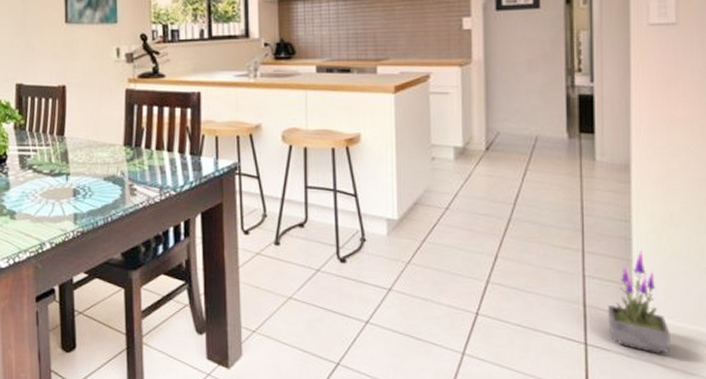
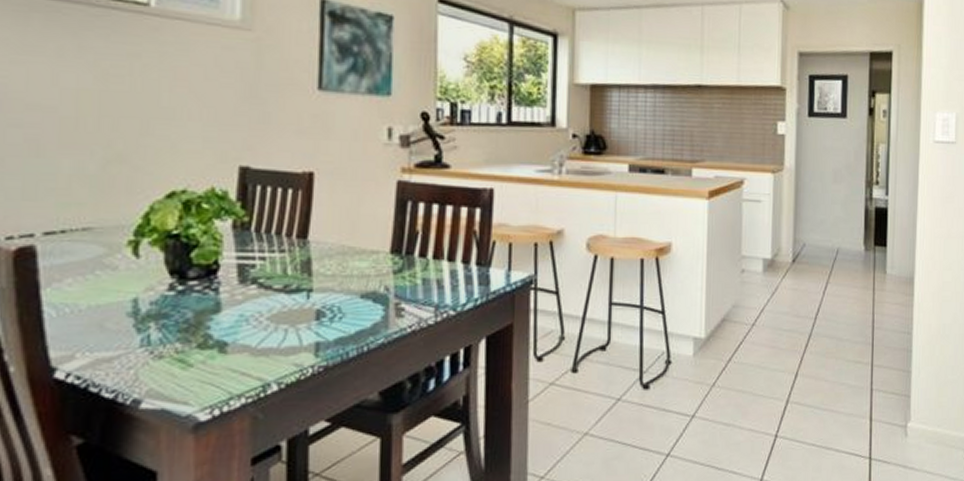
potted plant: present [607,250,672,354] -> none [889,361,939,462]

